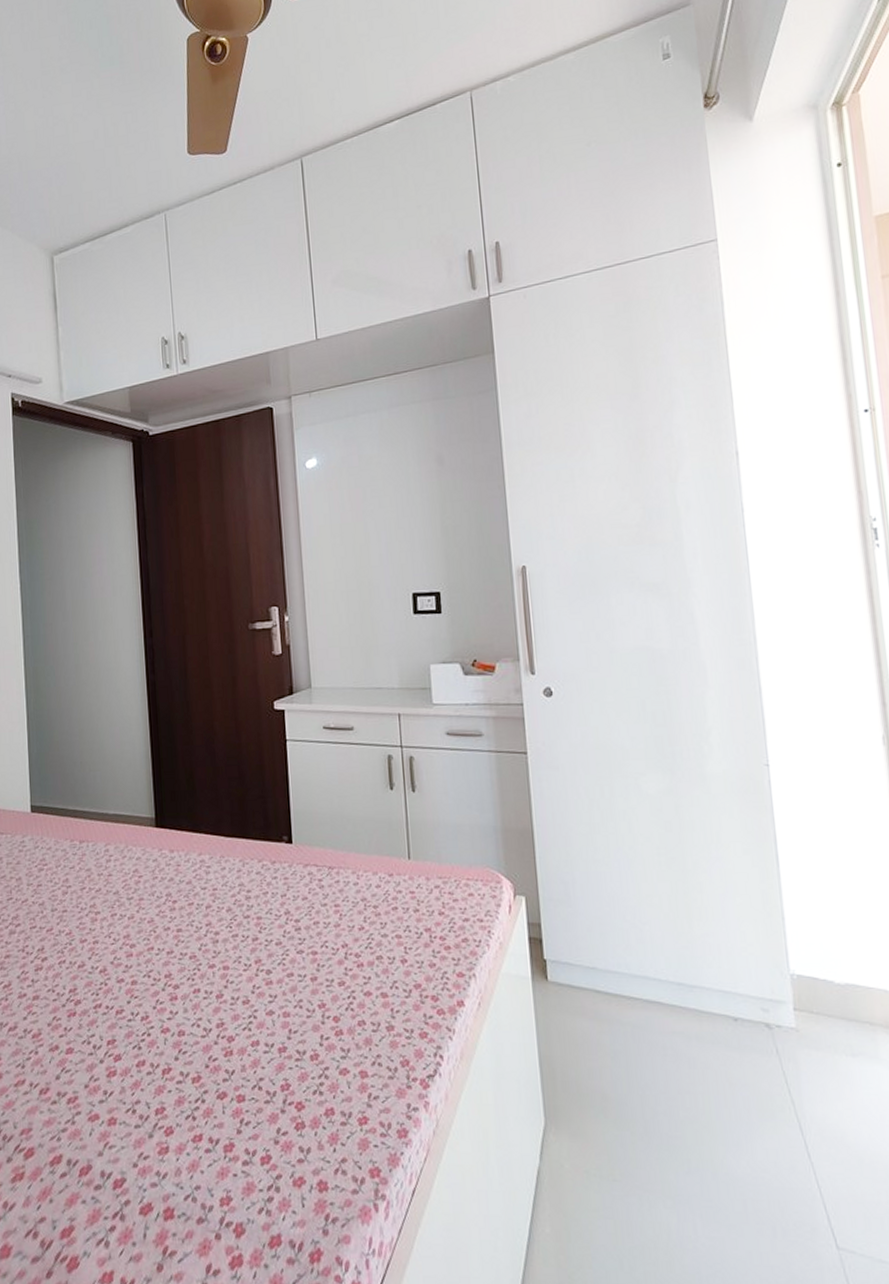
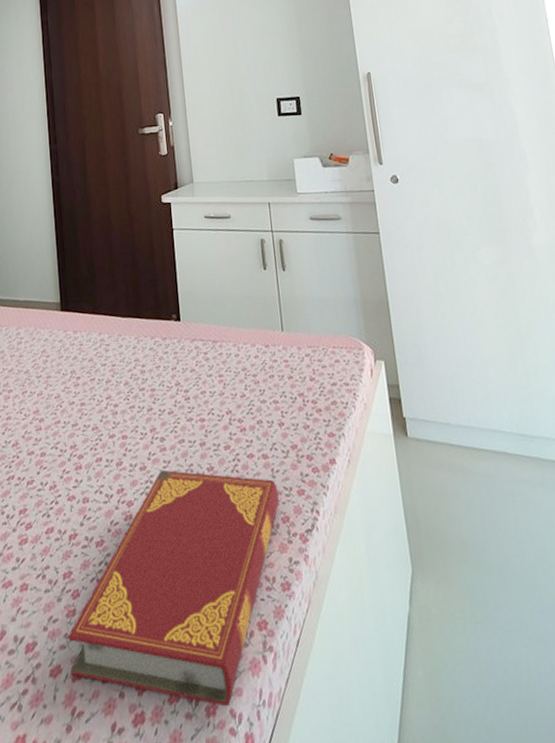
hardback book: none [160,1004,399,1254] -> present [68,469,279,707]

